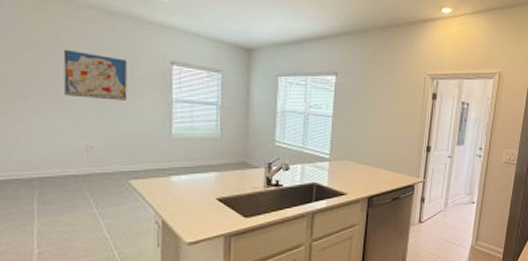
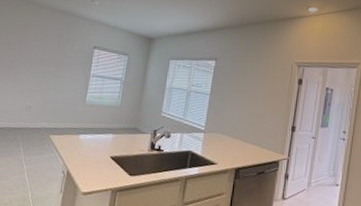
wall art: present [63,49,128,101] -> none [20,36,65,74]

